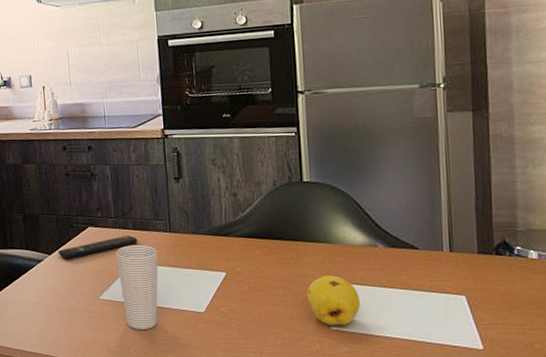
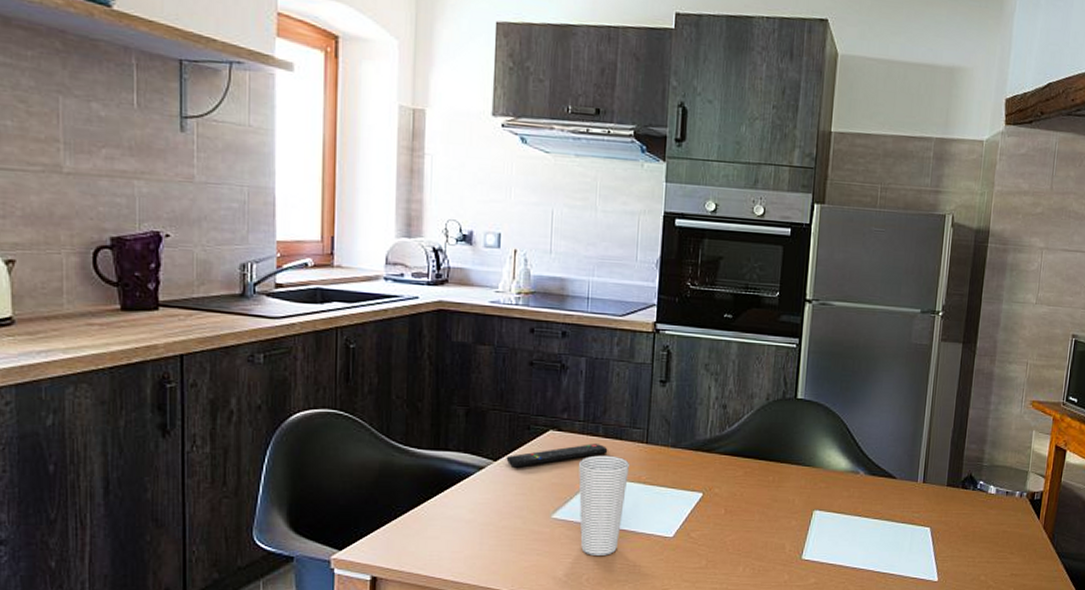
fruit: present [307,275,360,326] -> none [784,501,835,556]

